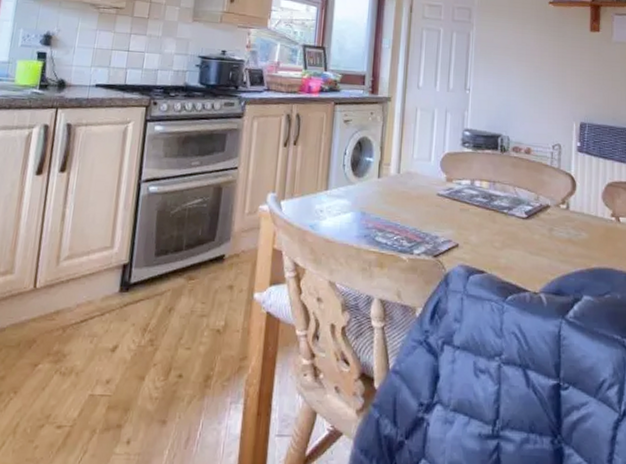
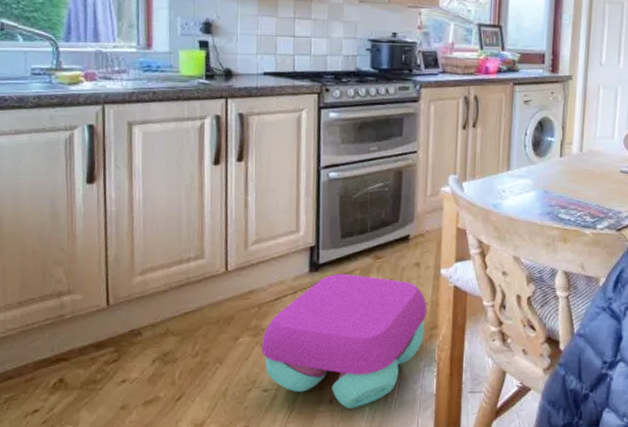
stool: none [60,295,238,452] -> present [261,274,427,408]

